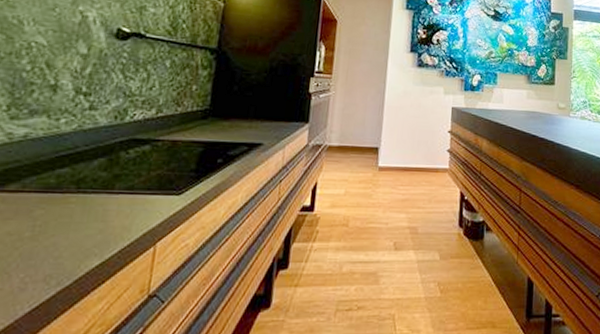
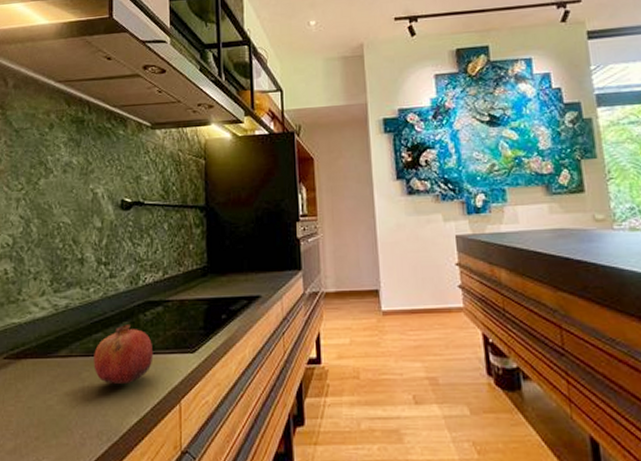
fruit: none [51,161,132,225] -> present [93,325,154,385]

